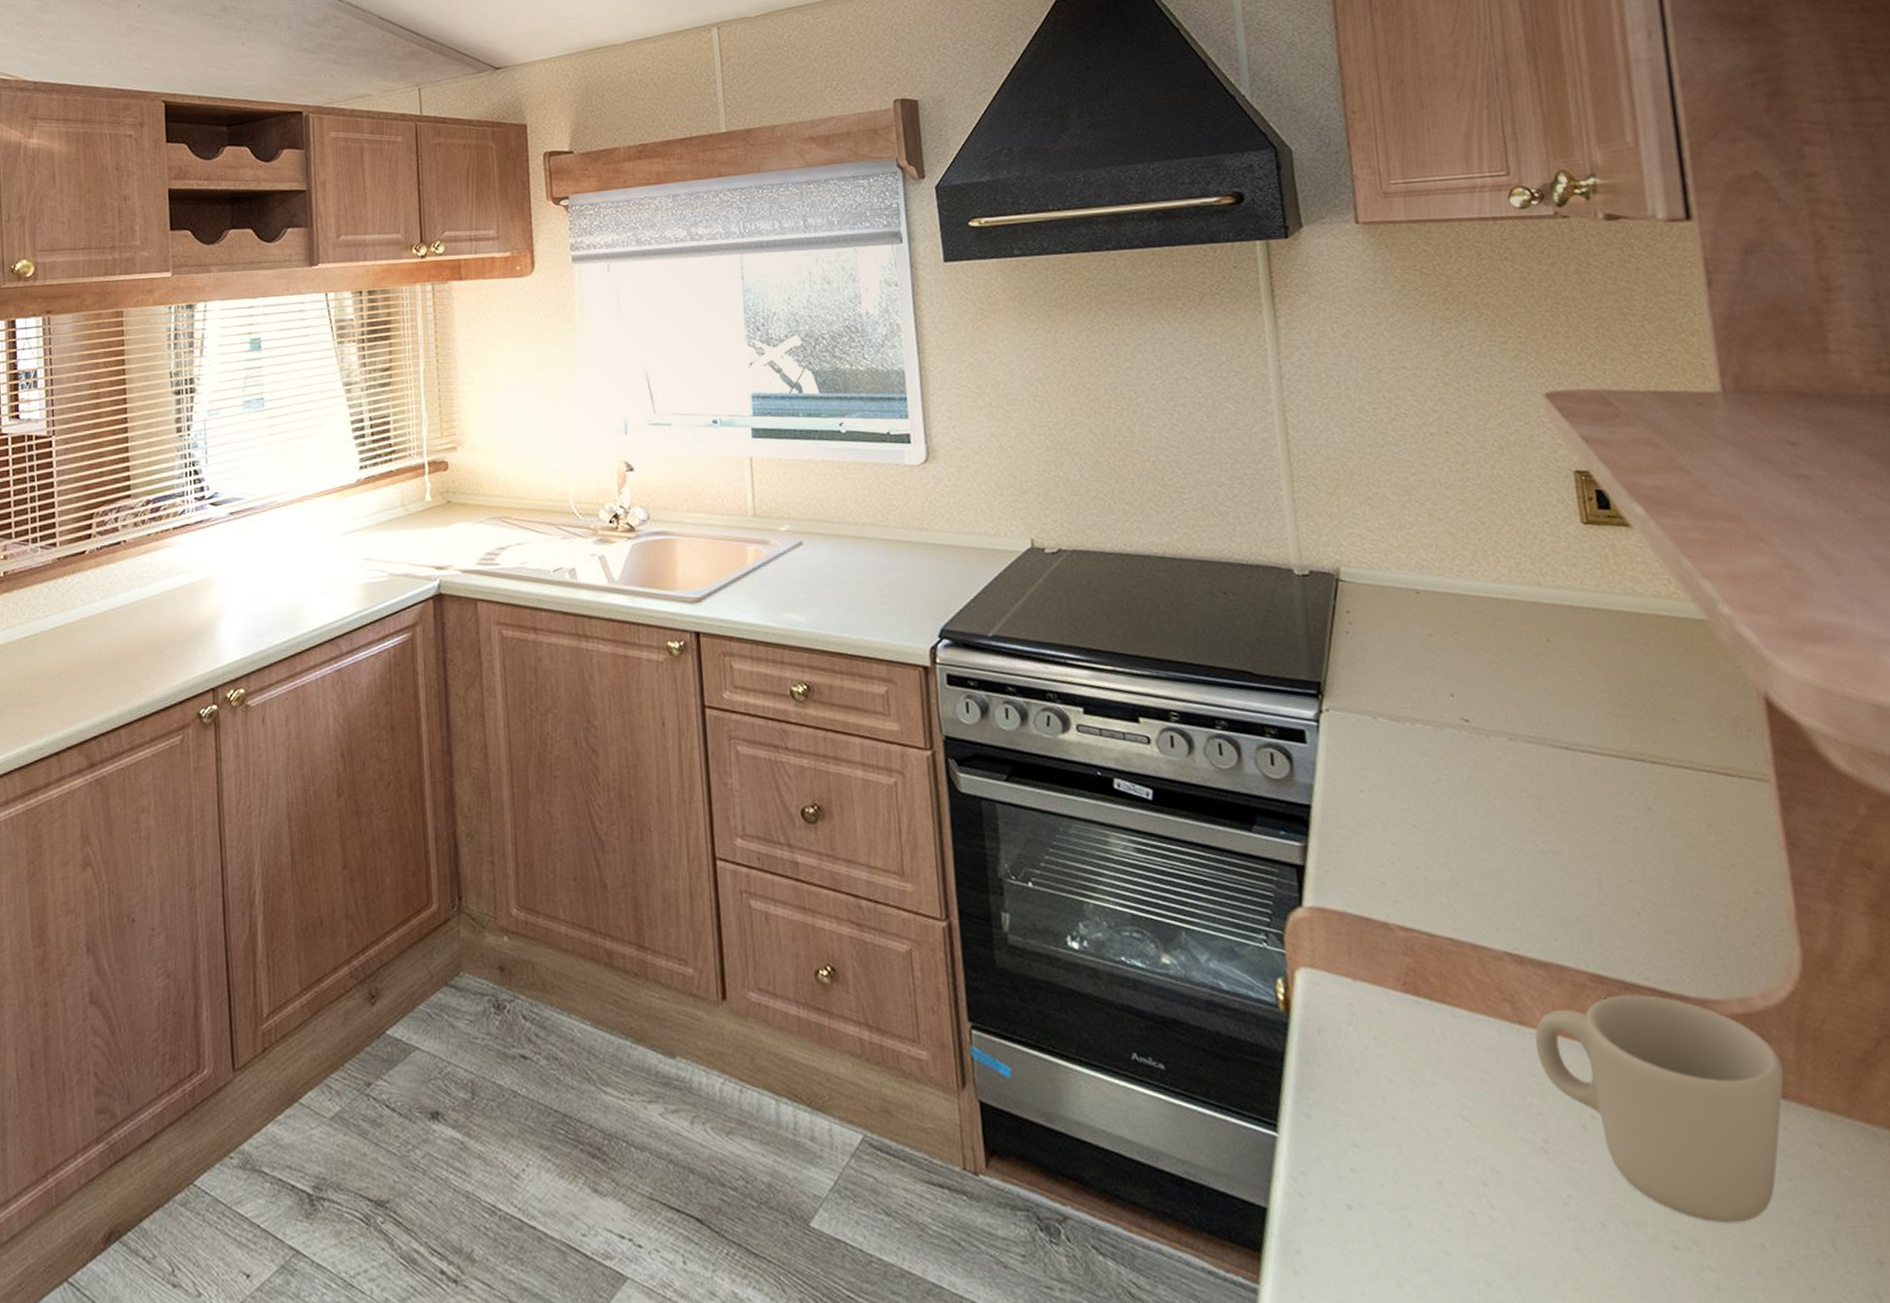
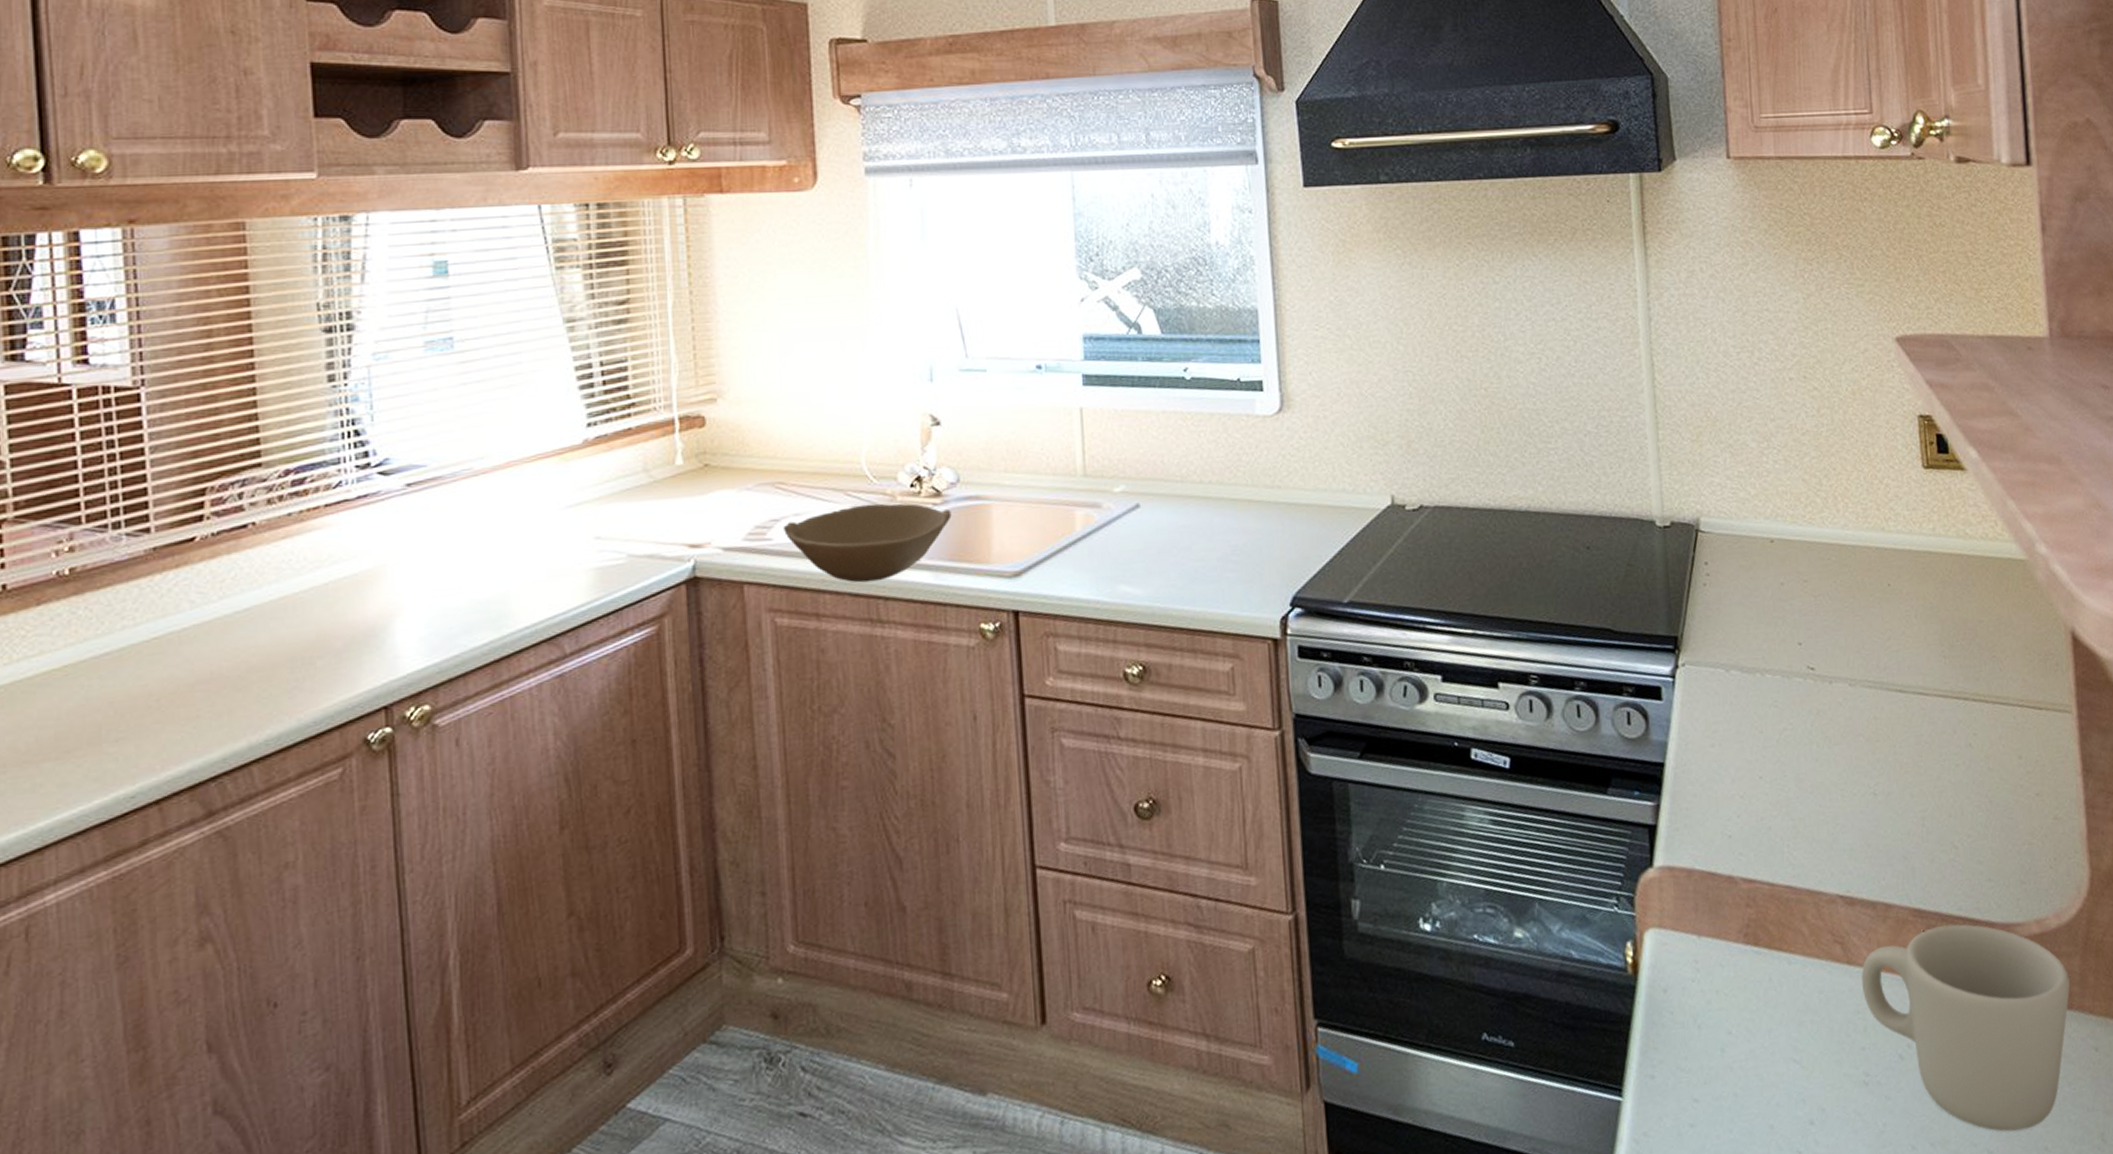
bowl: none [509,536,643,603] -> present [784,503,952,583]

